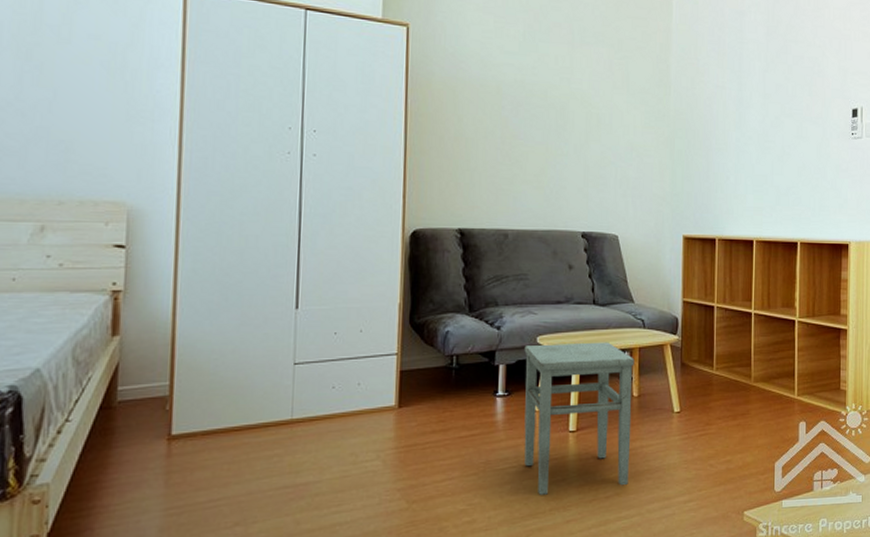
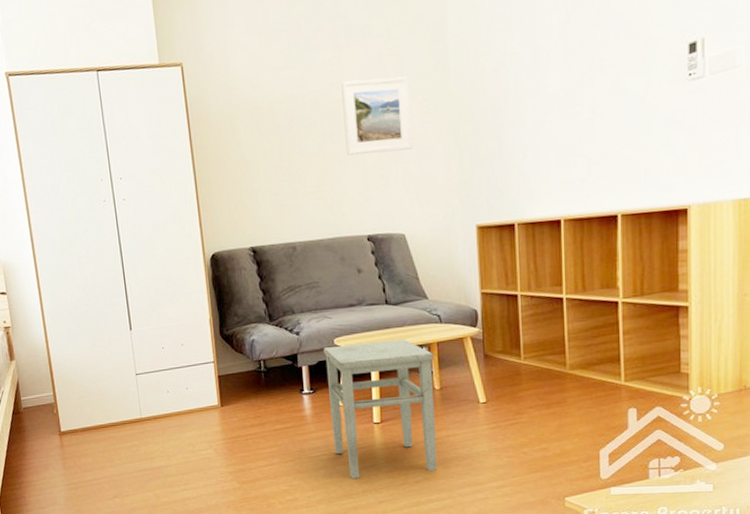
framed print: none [569,79,635,155] -> present [341,76,413,155]

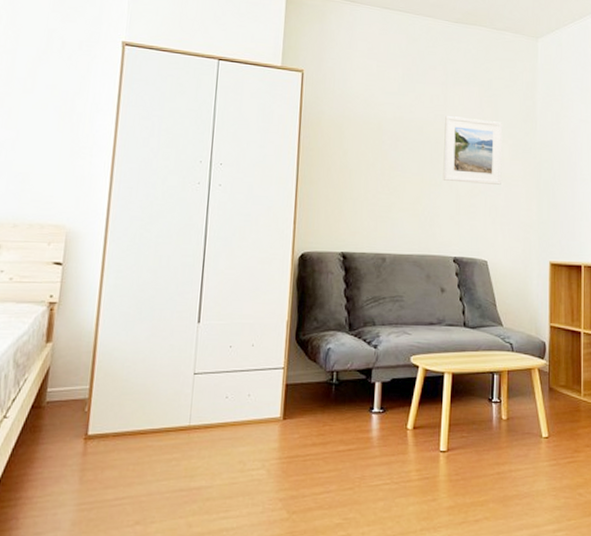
stool: present [323,339,437,479] -> none [397,363,503,514]

